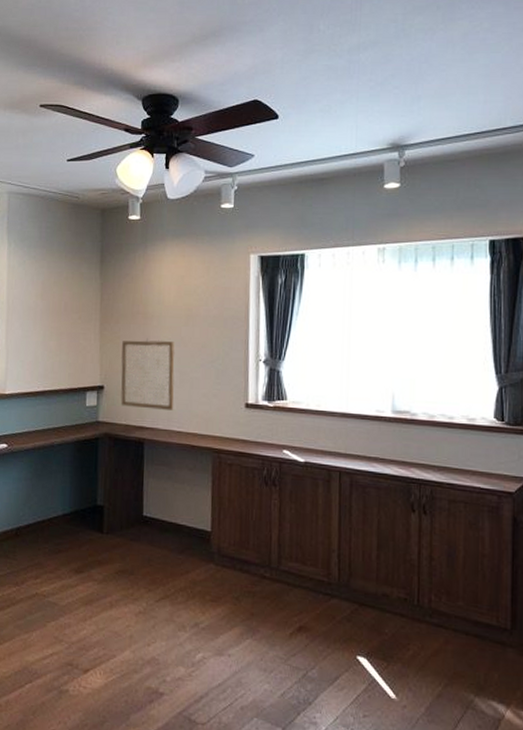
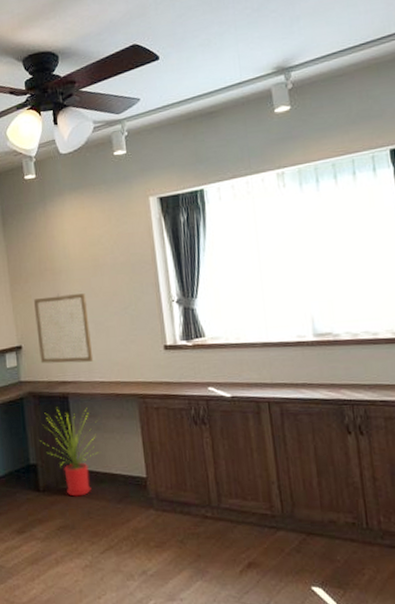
house plant: none [110,454,170,543] -> present [40,408,101,497]

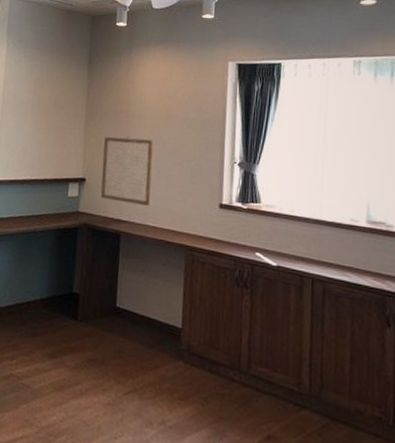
house plant: present [40,408,101,497] -> none [86,245,144,334]

